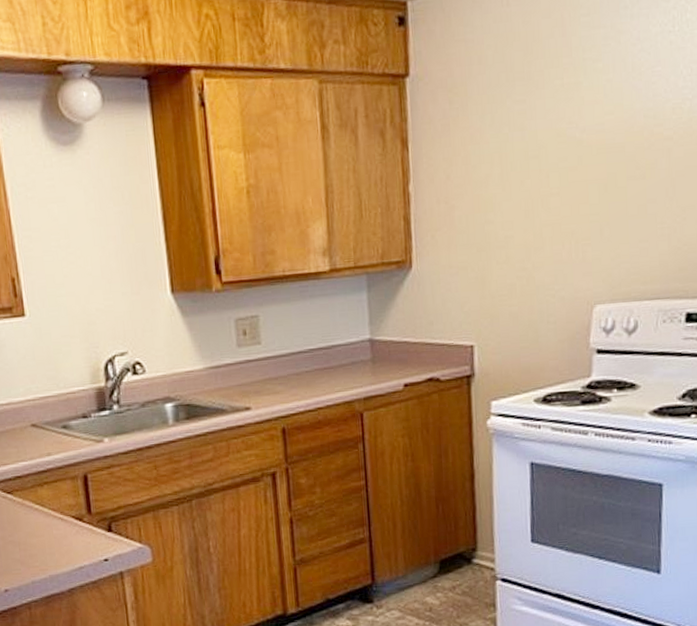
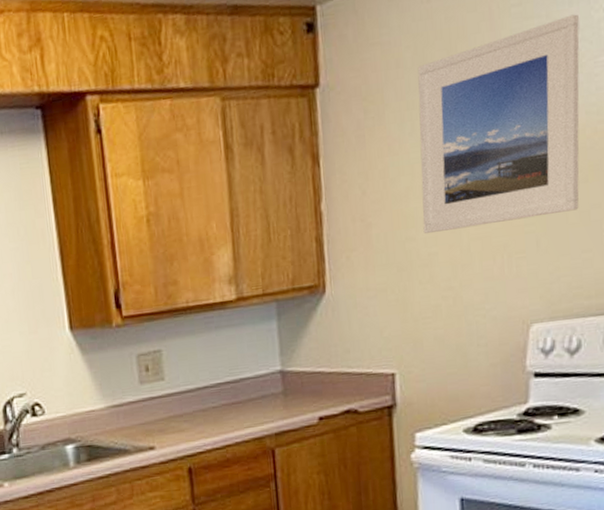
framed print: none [497,27,639,218] -> present [417,14,580,234]

